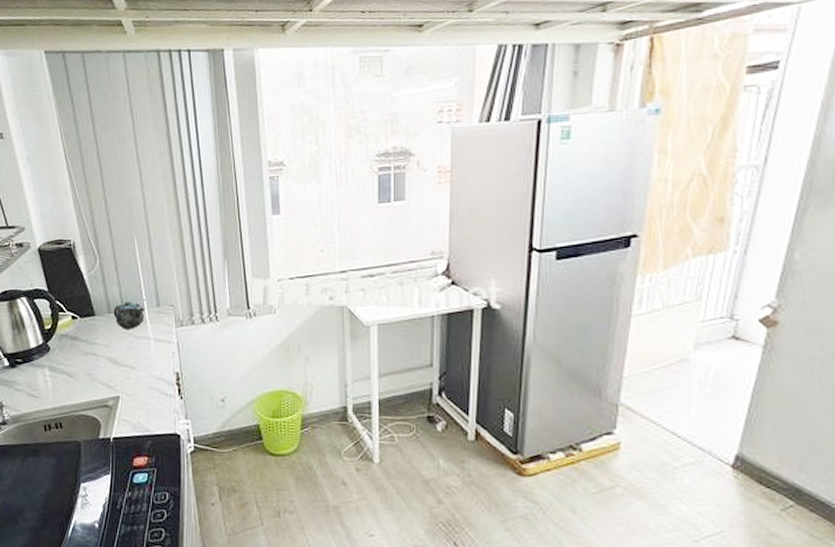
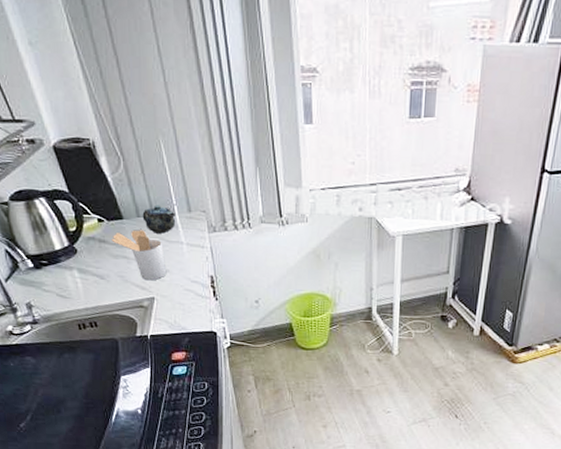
utensil holder: none [83,326,133,379] -> present [111,230,167,281]

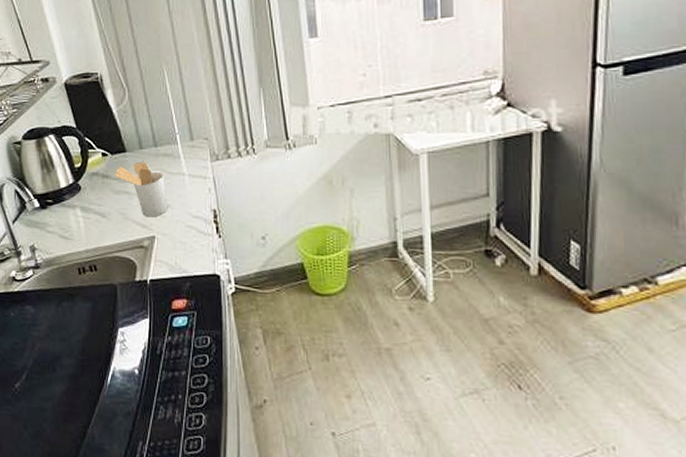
teapot: present [142,205,176,234] -> none [145,135,178,165]

